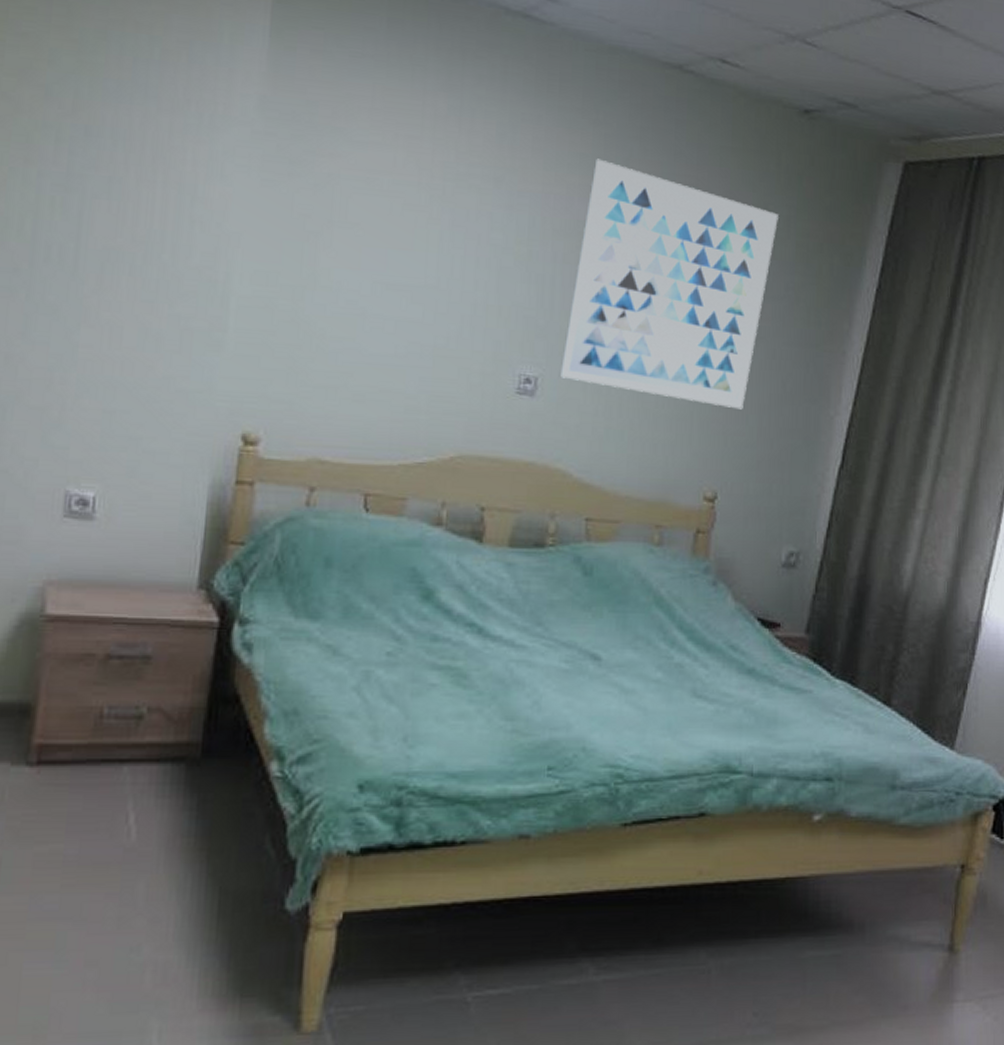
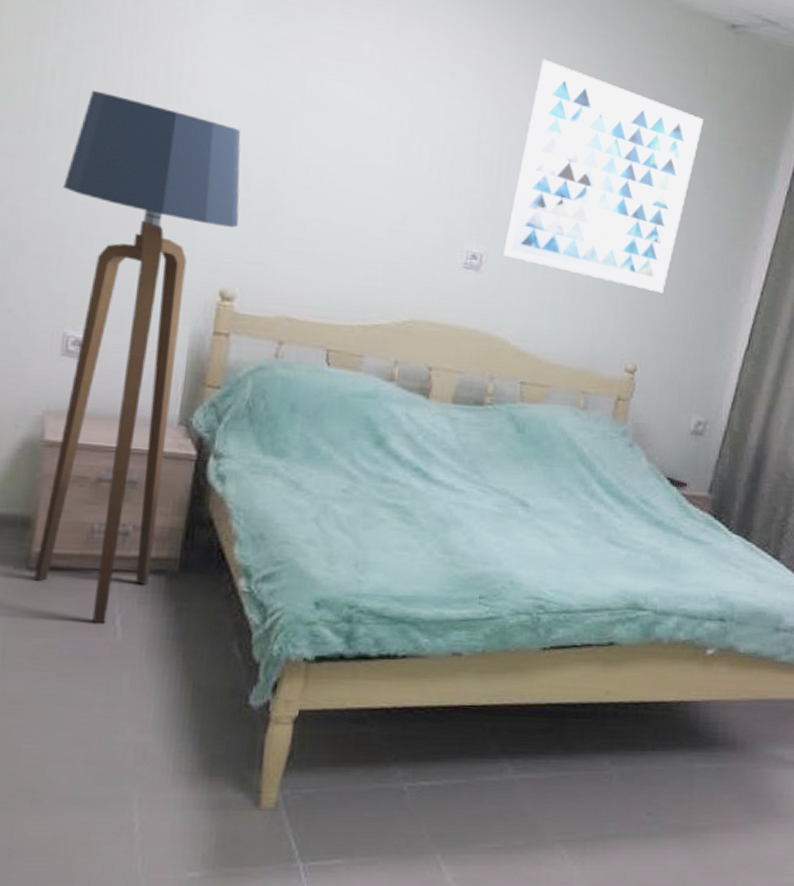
floor lamp: none [34,219,263,824] -> present [34,89,241,624]

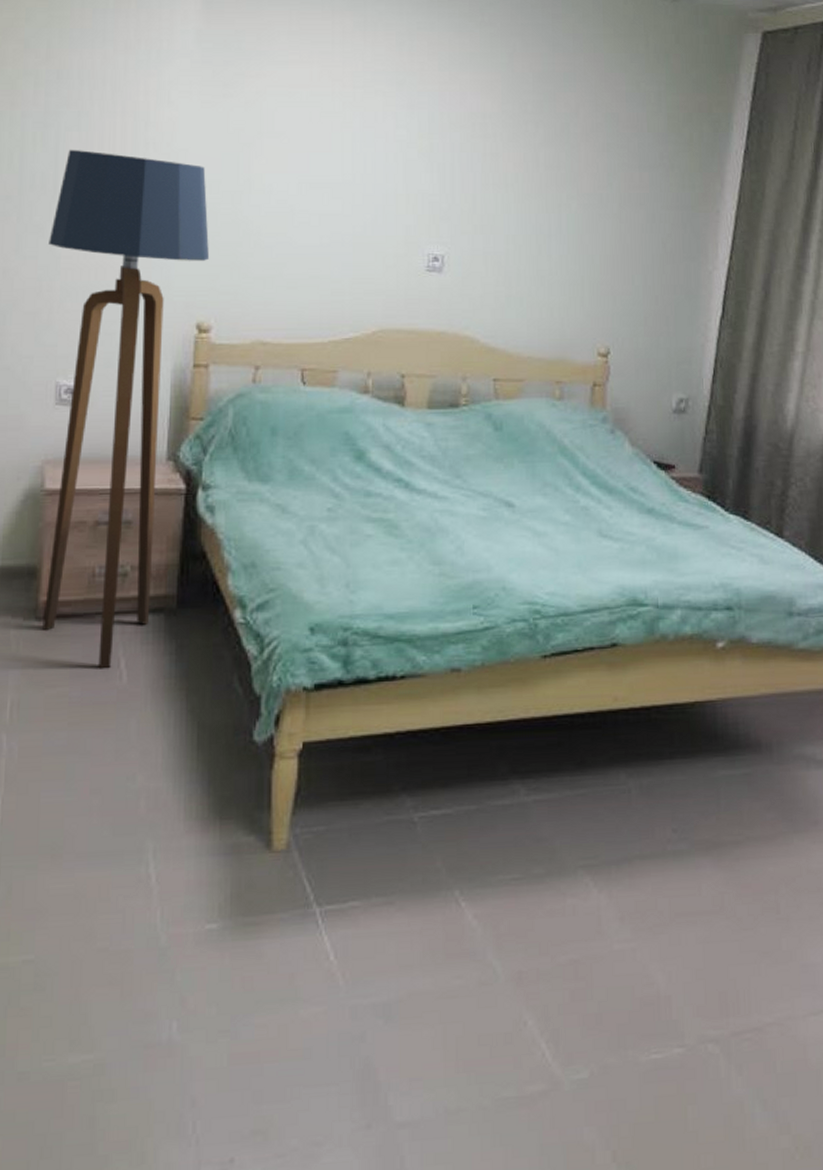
wall art: present [502,59,703,293] -> none [462,56,650,271]

